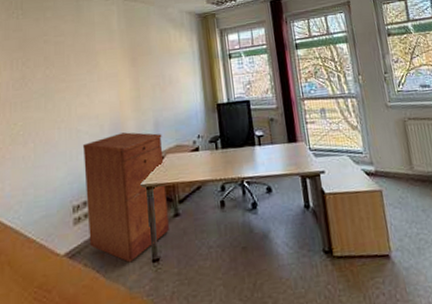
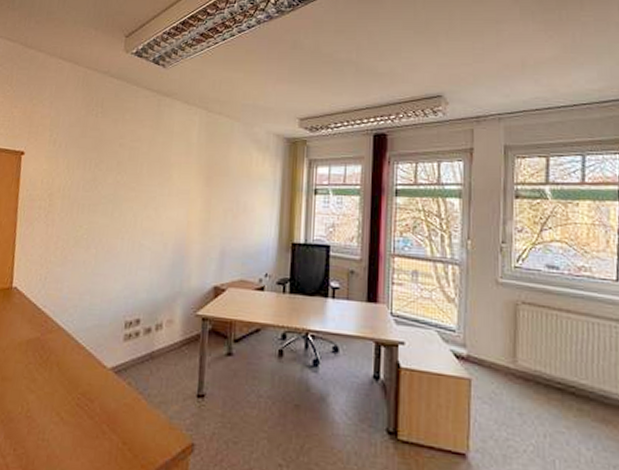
filing cabinet: present [83,132,169,263] -> none [136,255,227,392]

